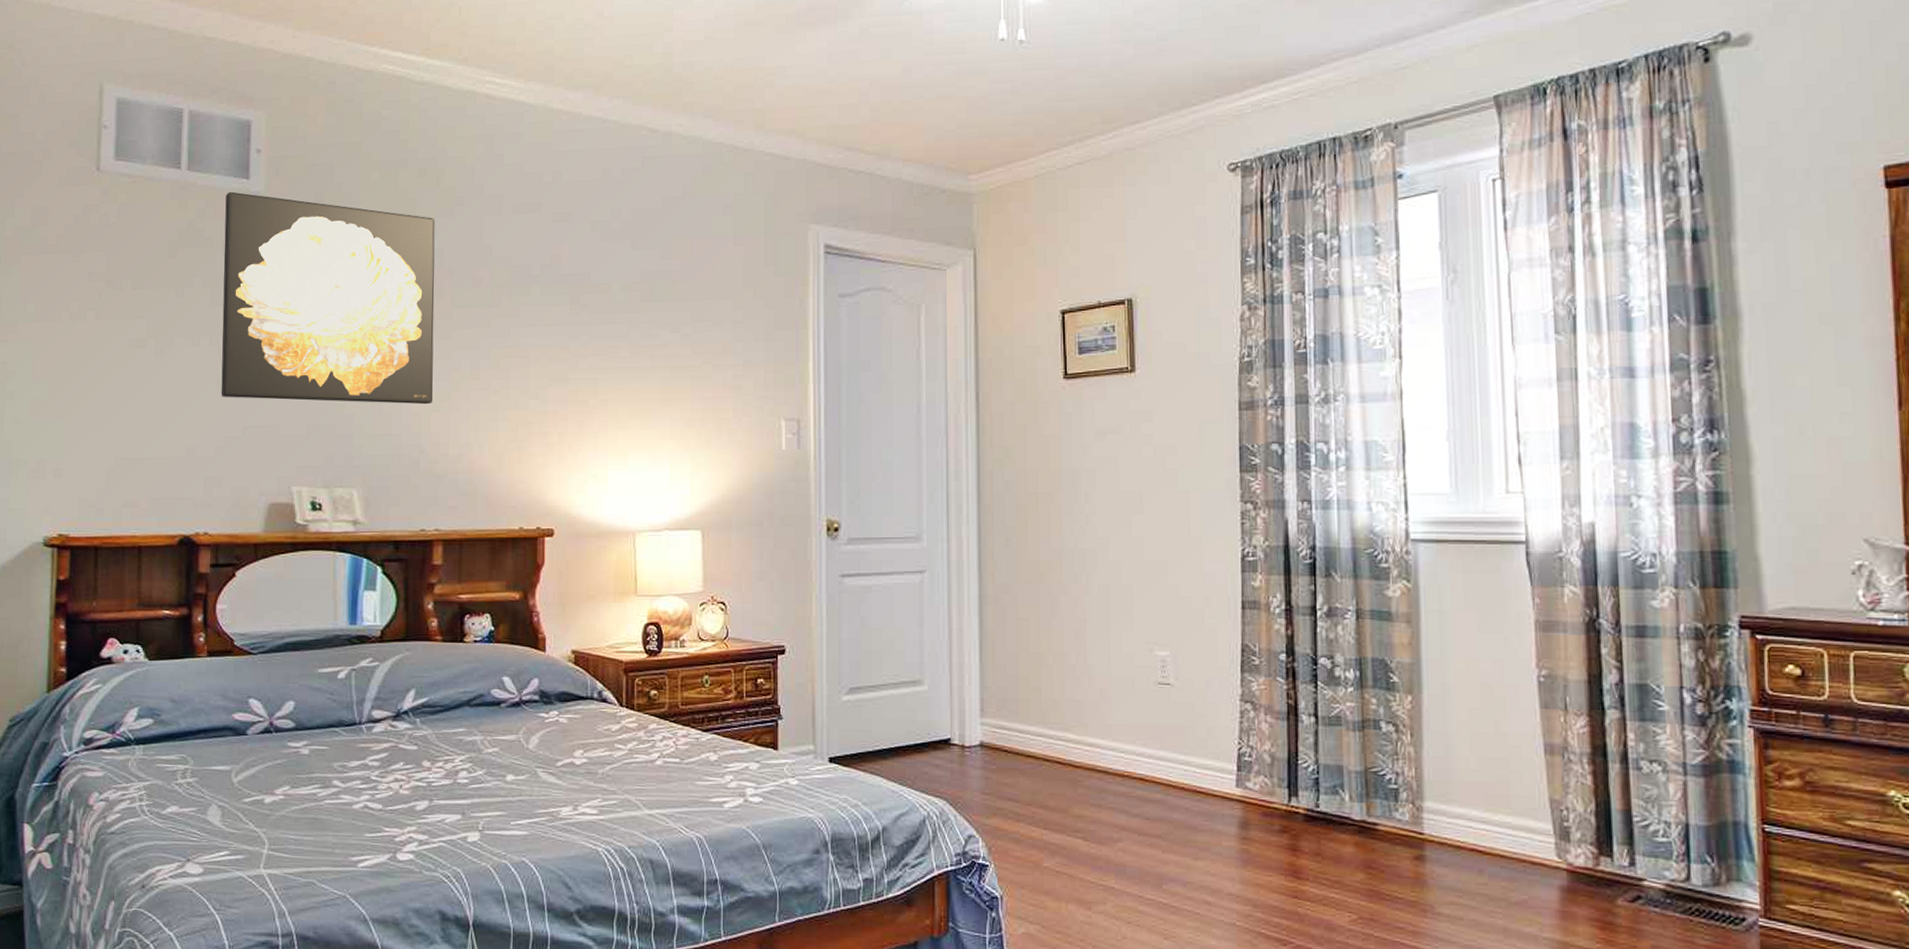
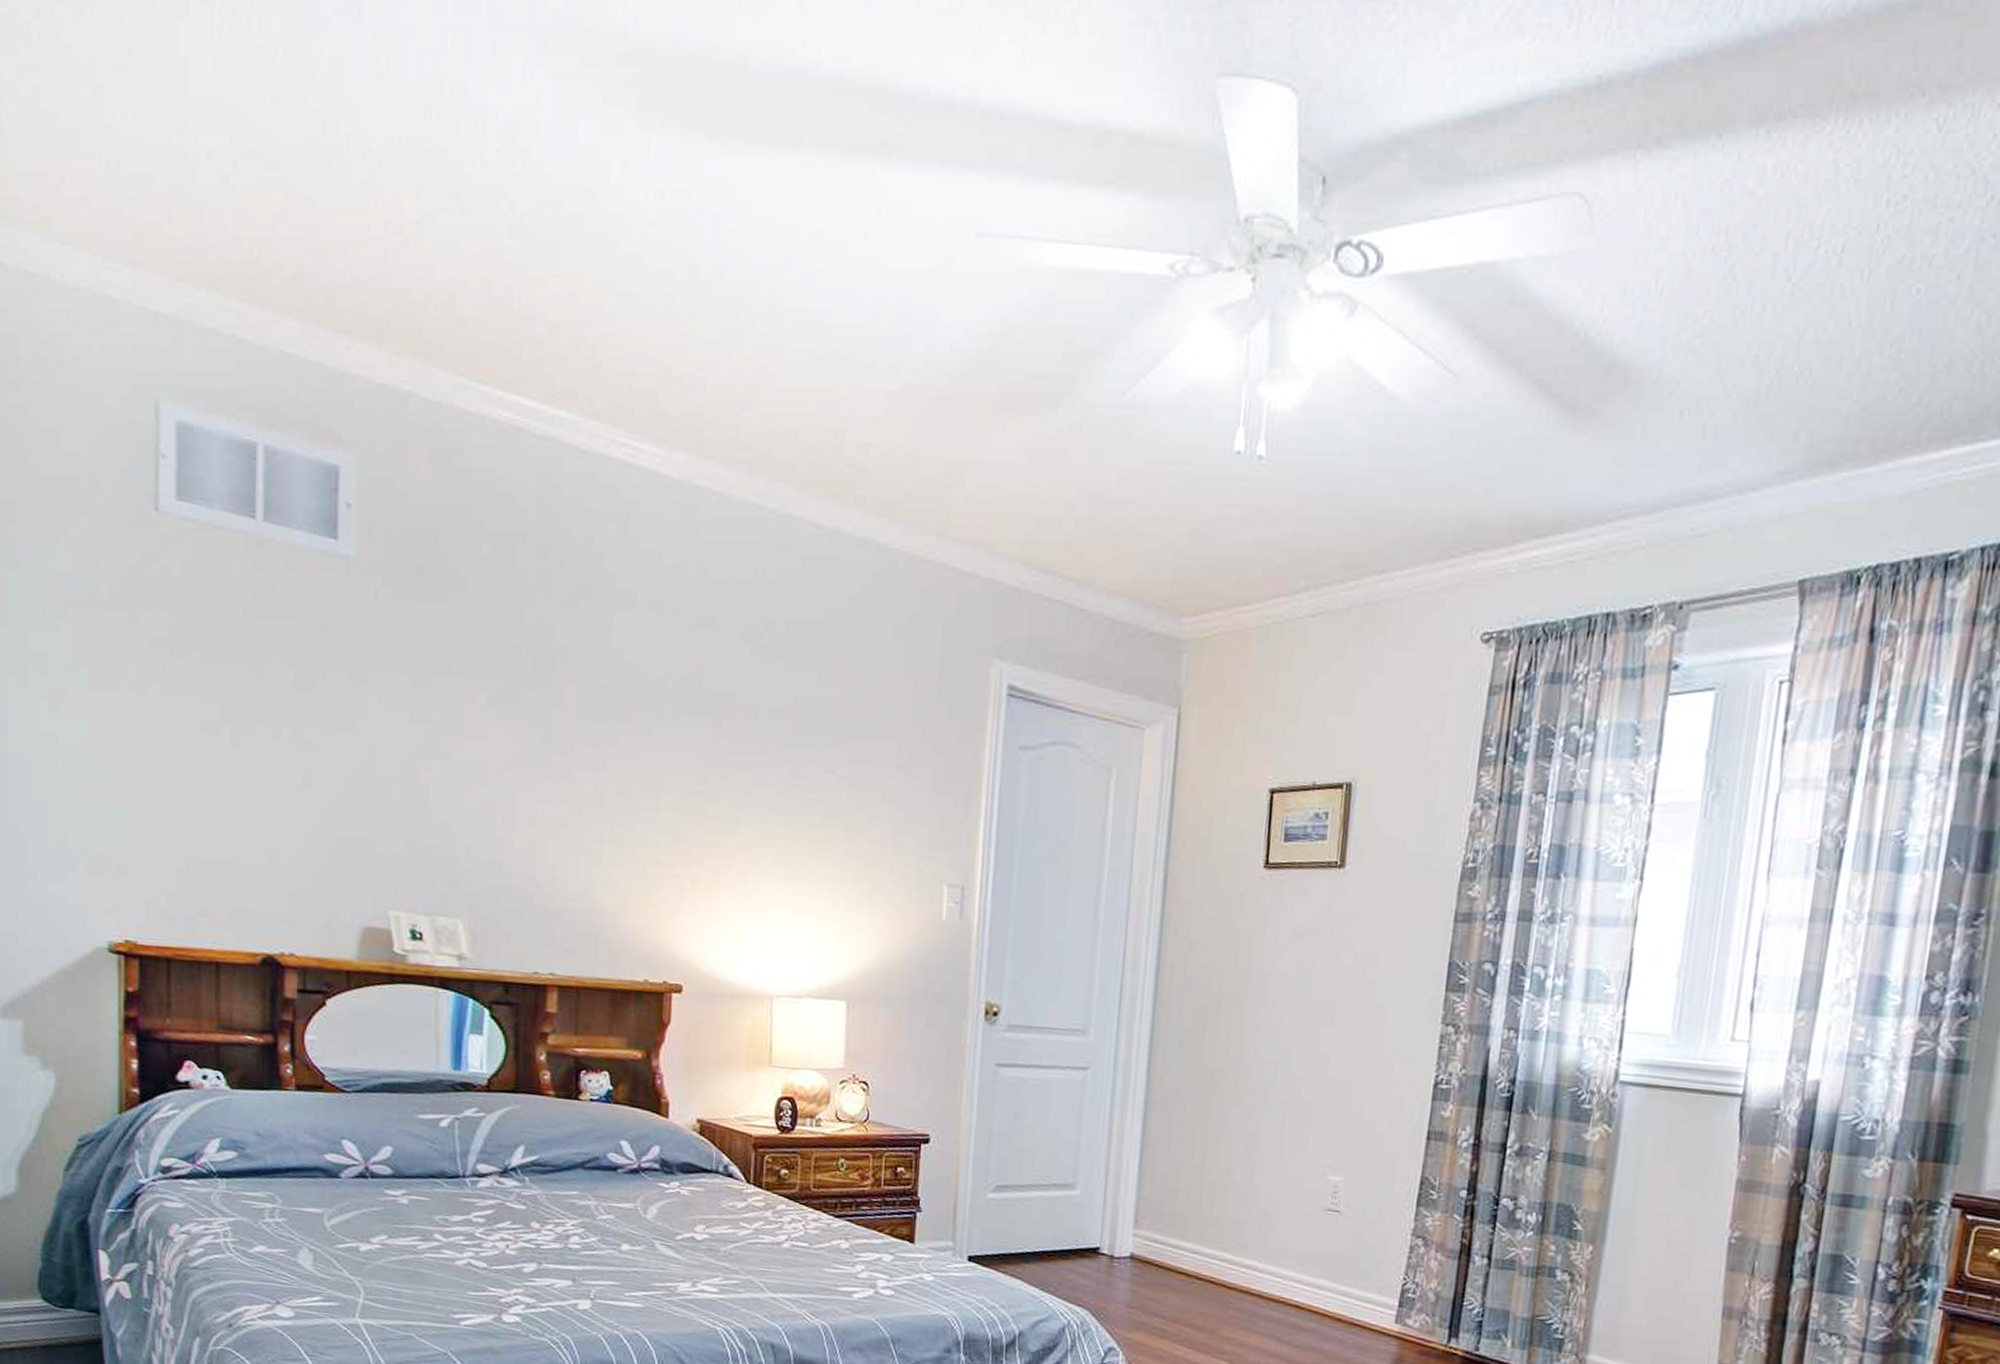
wall art: present [221,191,435,405] -> none [307,552,557,831]

